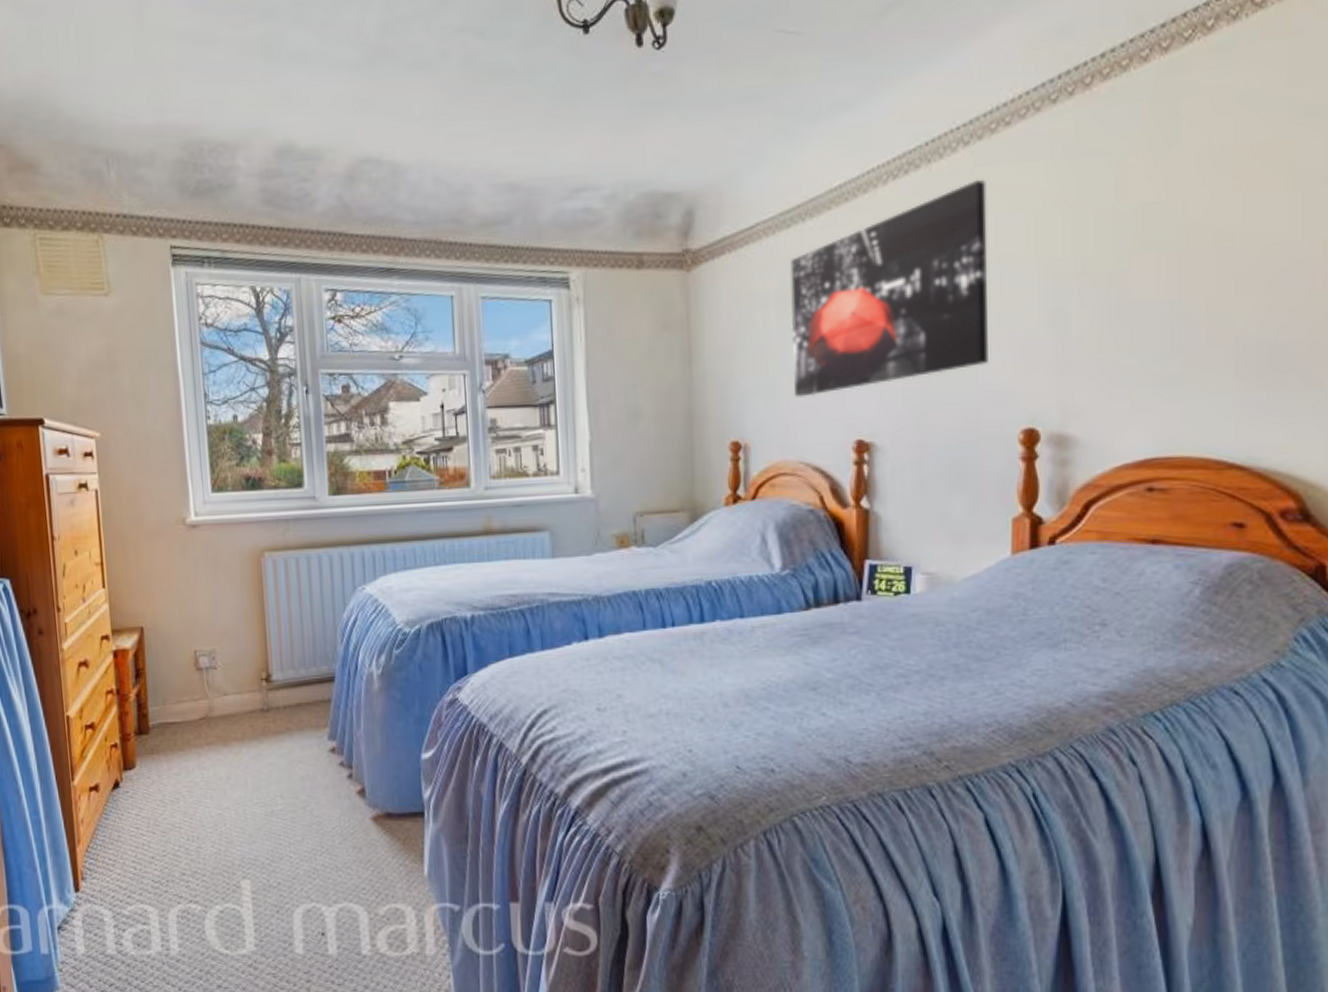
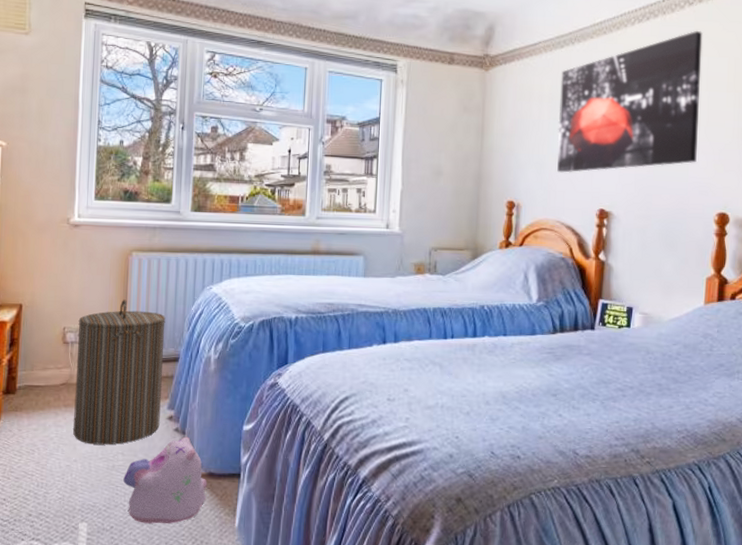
laundry hamper: none [210,611,321,788] -> present [73,299,166,445]
plush toy: none [286,771,386,877] -> present [123,436,207,524]

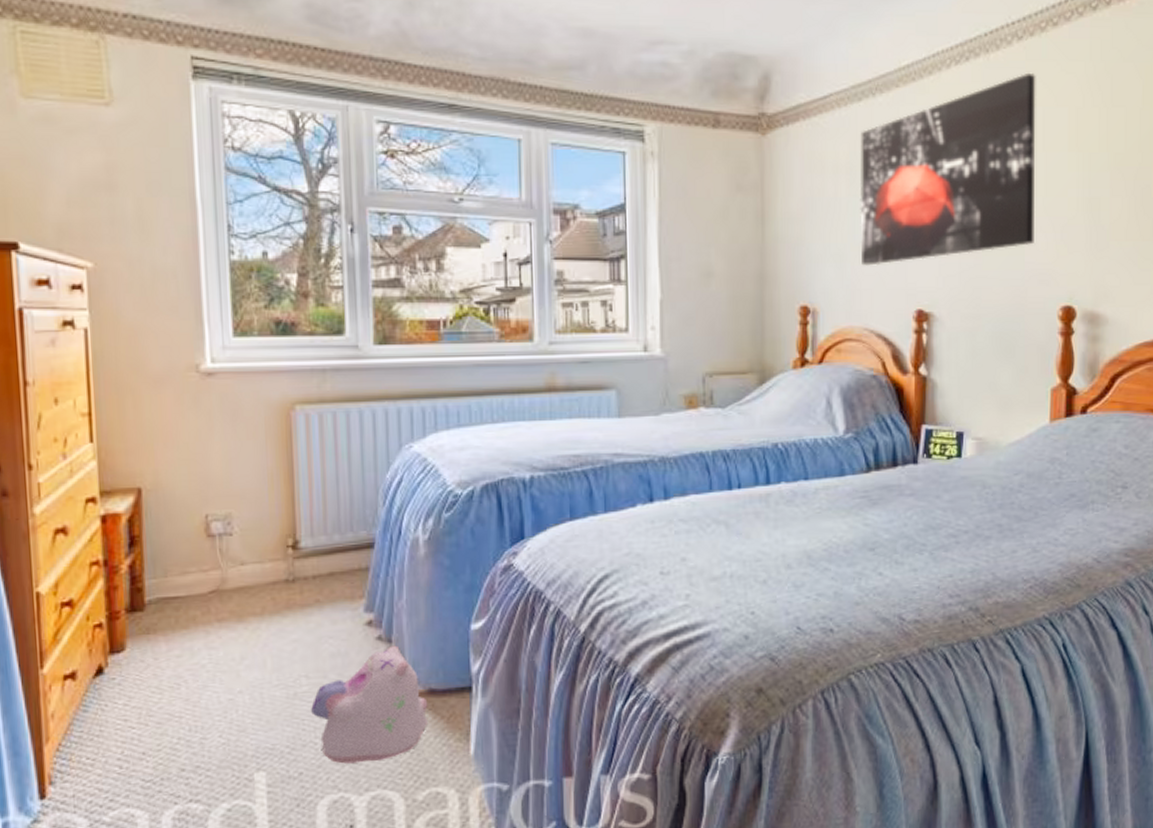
laundry hamper: present [73,299,166,445] -> none [226,470,355,668]

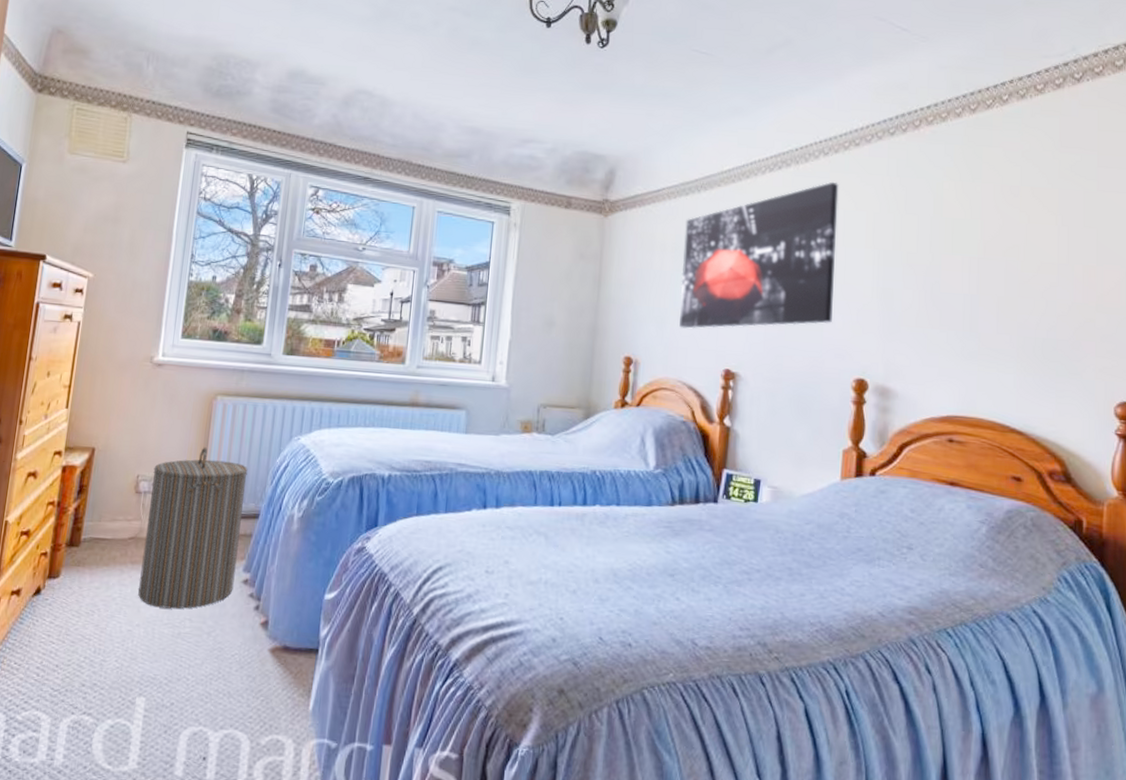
laundry hamper: none [226,470,355,668] -> present [138,447,248,609]
plush toy: present [311,645,428,764] -> none [189,603,281,703]

